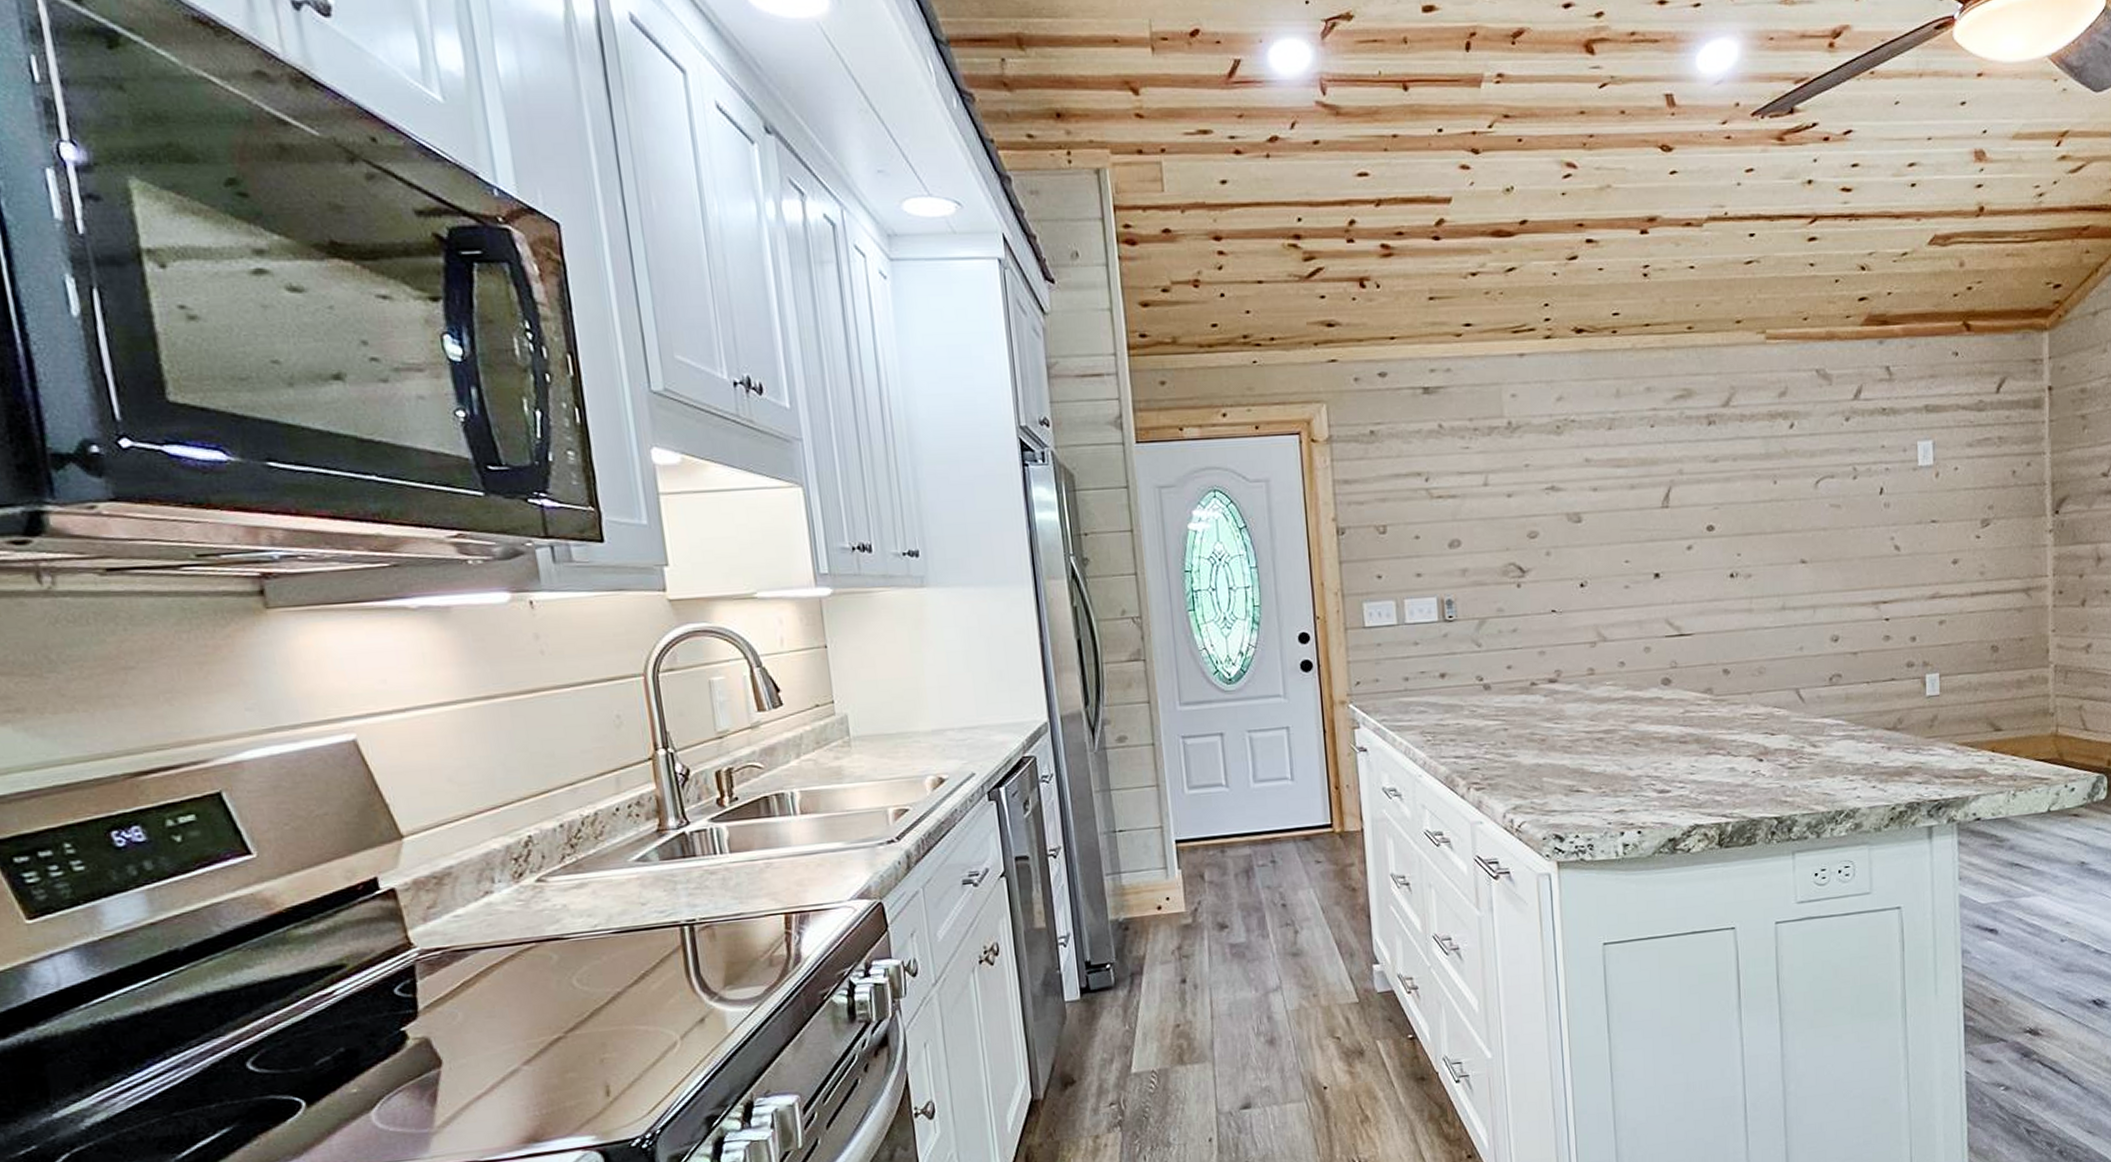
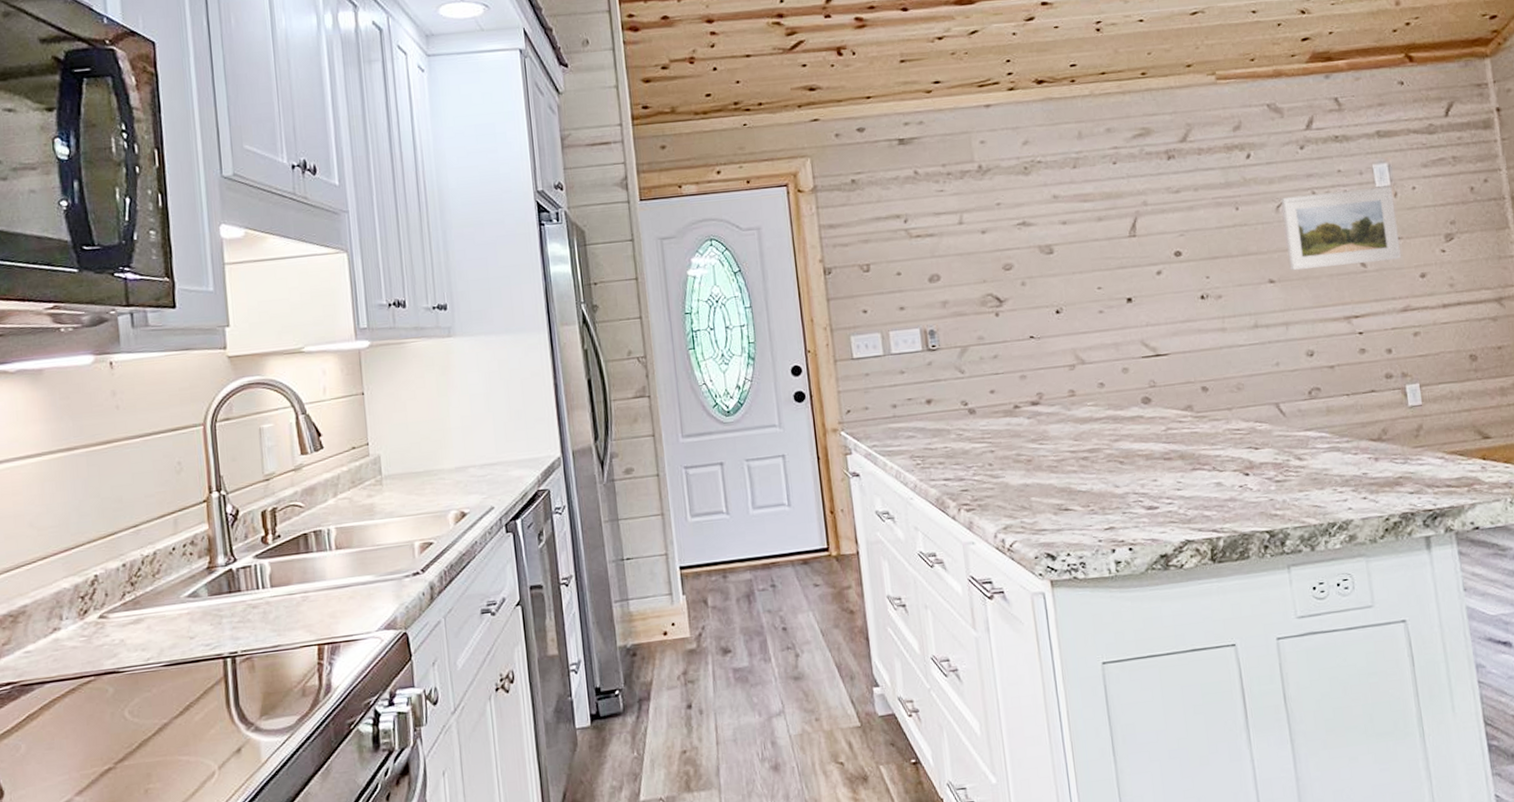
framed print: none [1821,466,1935,552] -> present [1281,186,1401,271]

